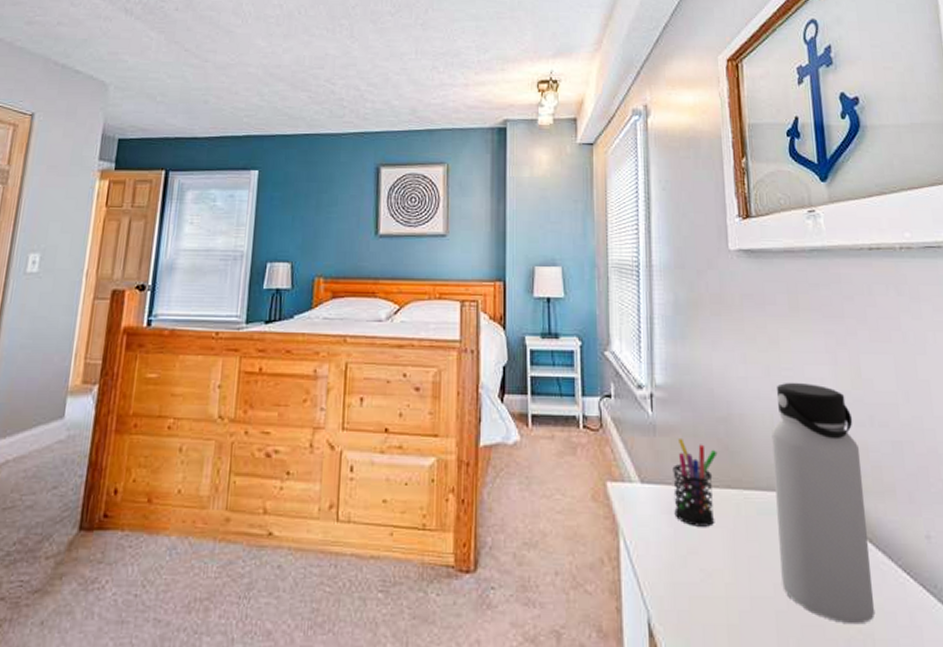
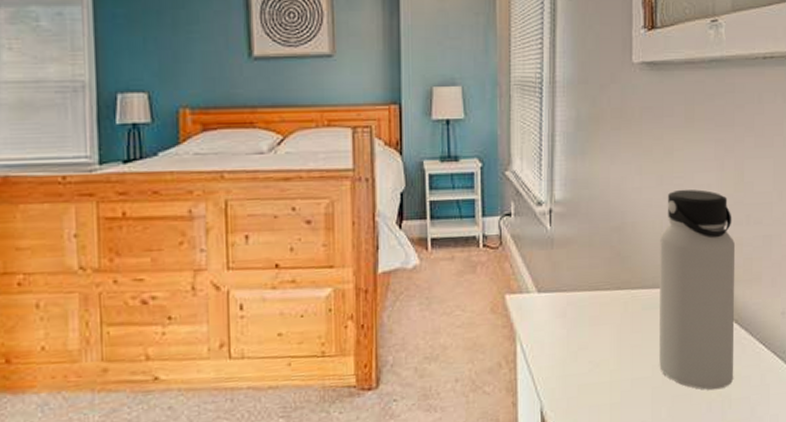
pen holder: present [672,437,718,527] -> none [568,248,610,326]

